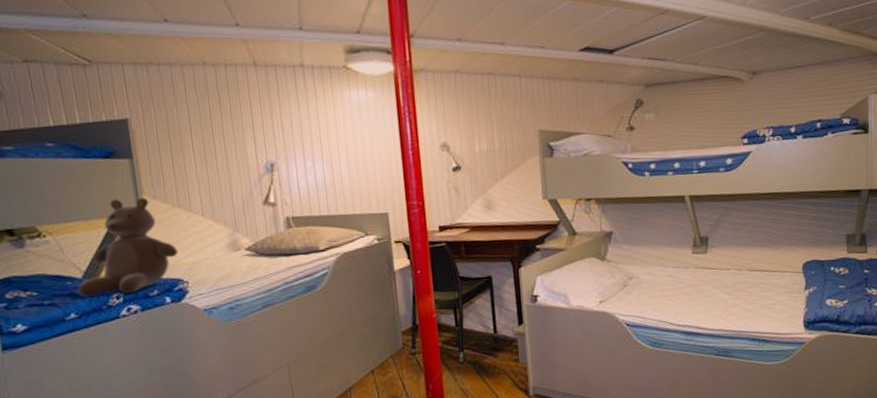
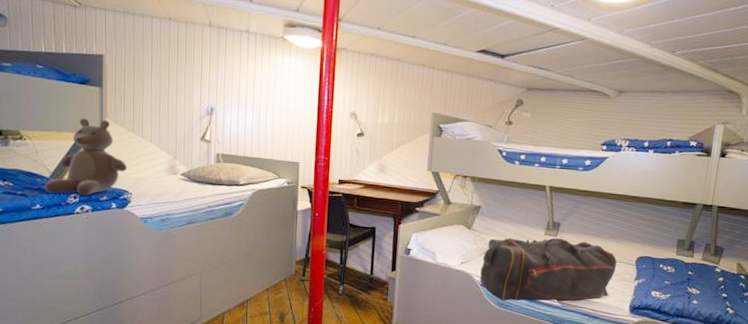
duffel bag: none [624,253,782,339] -> present [480,238,617,302]

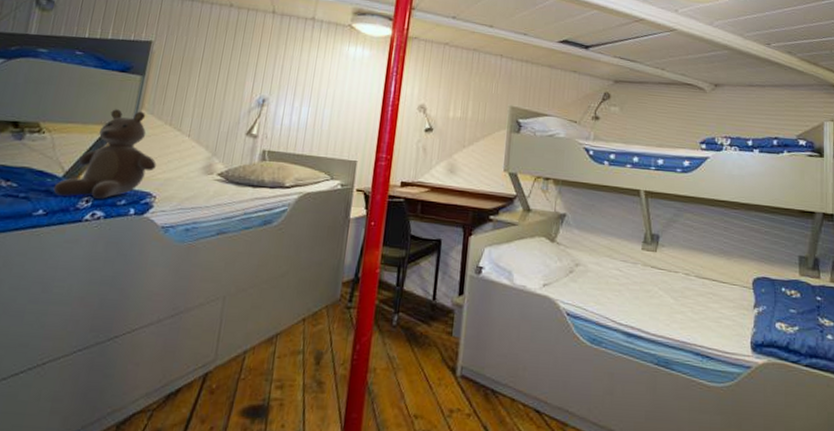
duffel bag: present [480,238,617,302] -> none [566,253,731,336]

